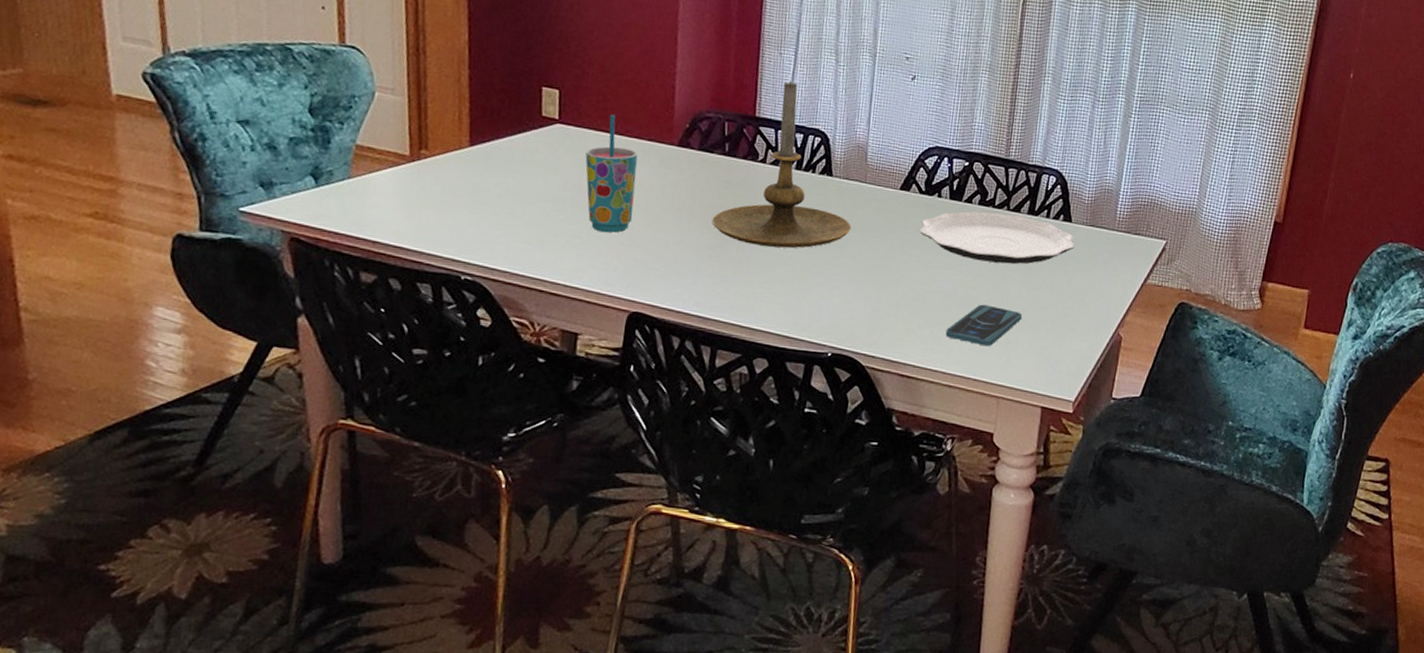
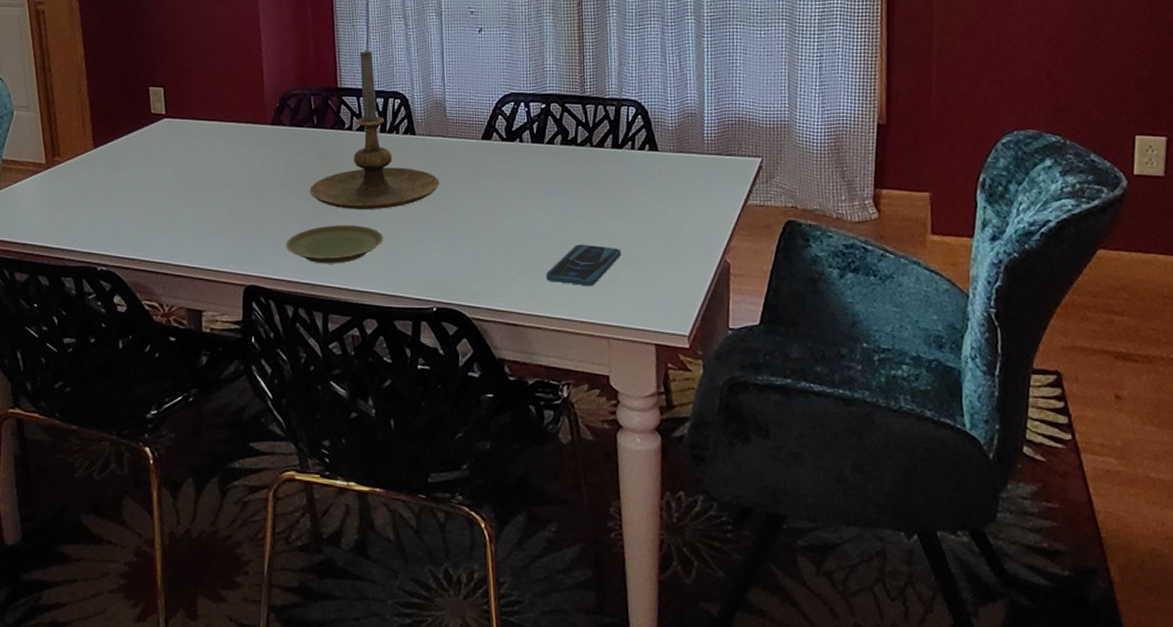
cup: present [585,114,638,233] -> none [192,103,239,213]
plate: none [678,258,786,300] -> present [285,225,384,264]
plate: present [919,211,1075,264] -> none [506,151,665,201]

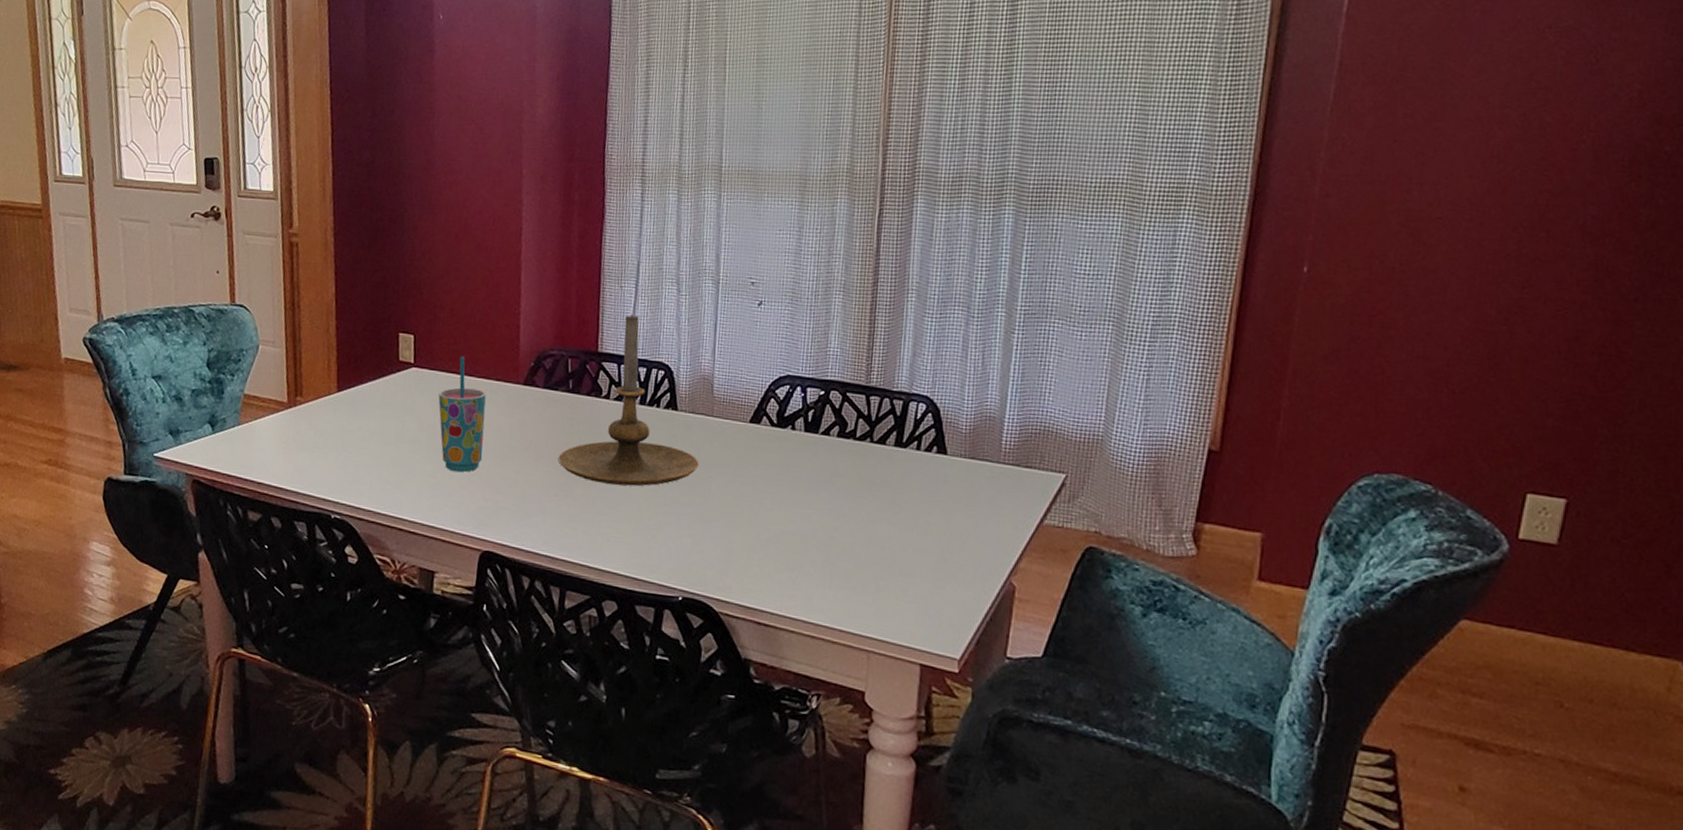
cup: none [192,103,239,213] -> present [438,356,486,472]
plate: present [285,225,384,264] -> none [527,497,633,539]
smartphone: present [546,244,621,287] -> none [805,546,892,594]

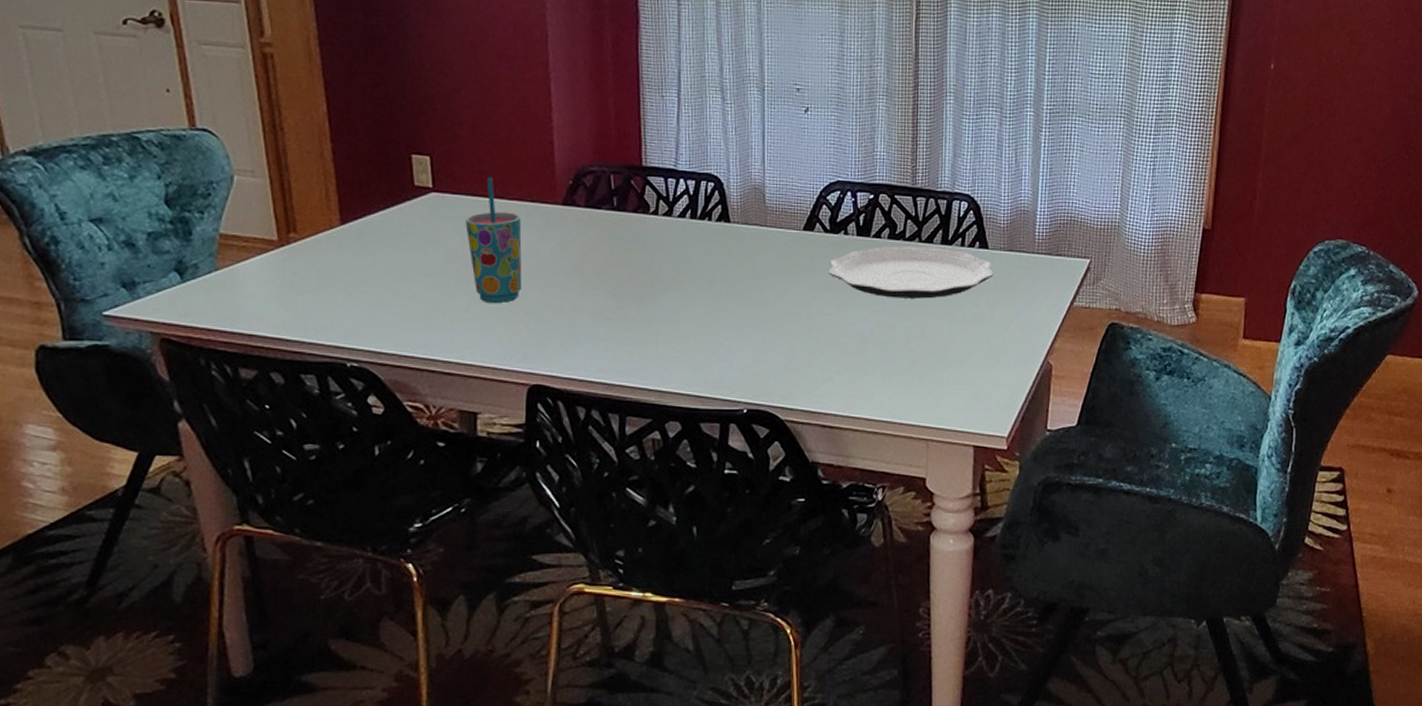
candle holder: present [558,314,699,486] -> none [607,125,756,303]
plate: none [772,444,952,502] -> present [828,246,994,299]

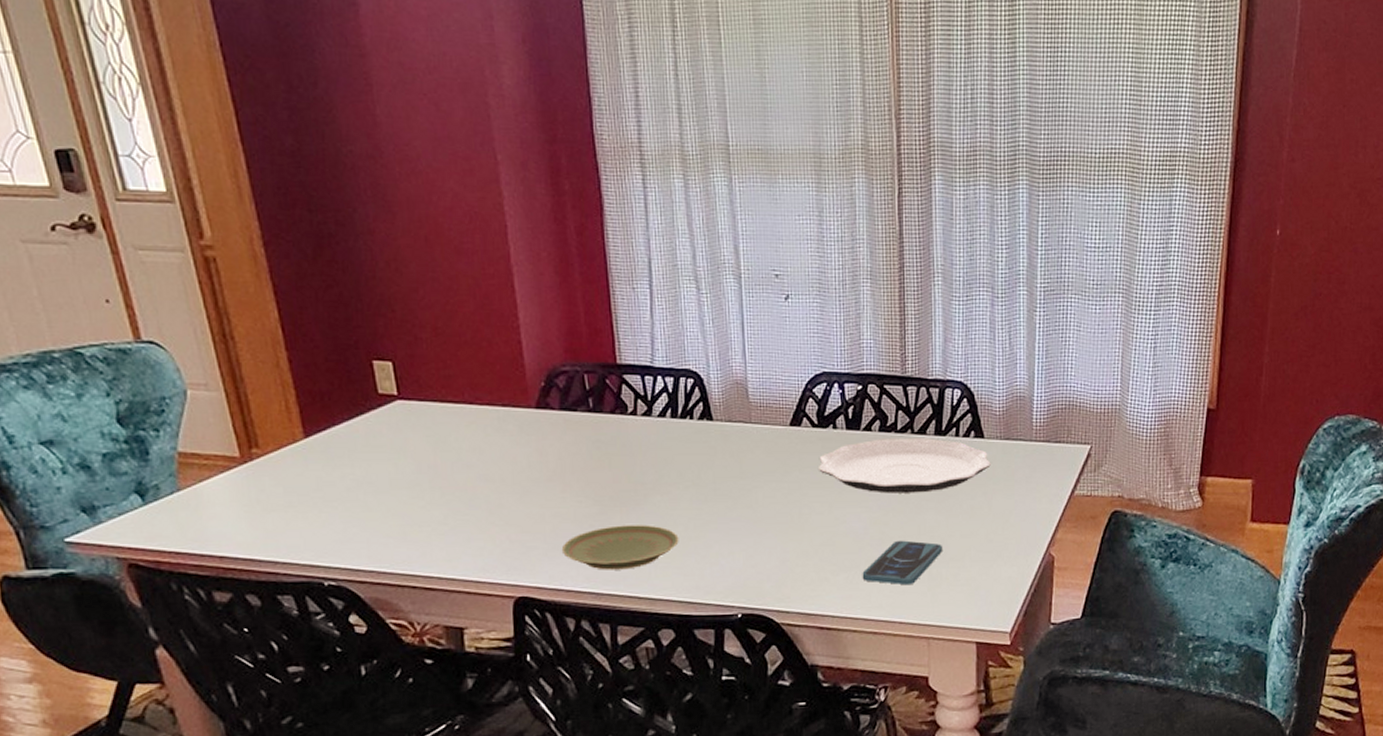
cup: present [465,177,522,304] -> none [435,381,500,515]
plate: none [577,319,691,362] -> present [561,525,679,570]
smartphone: none [866,344,944,388] -> present [862,540,942,586]

